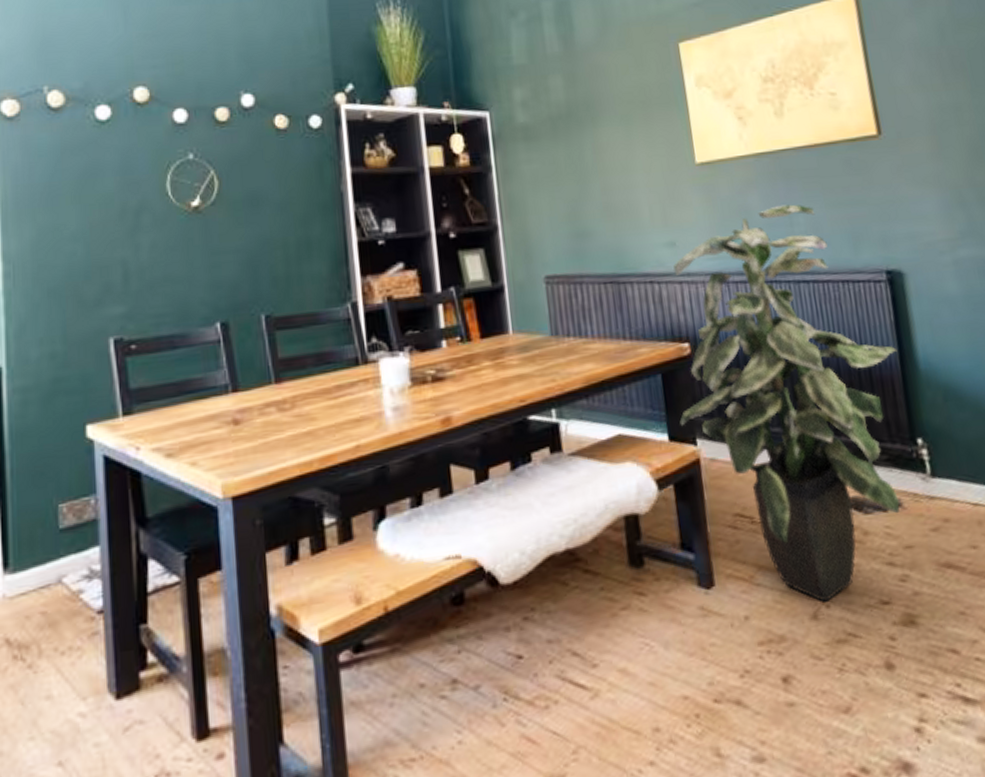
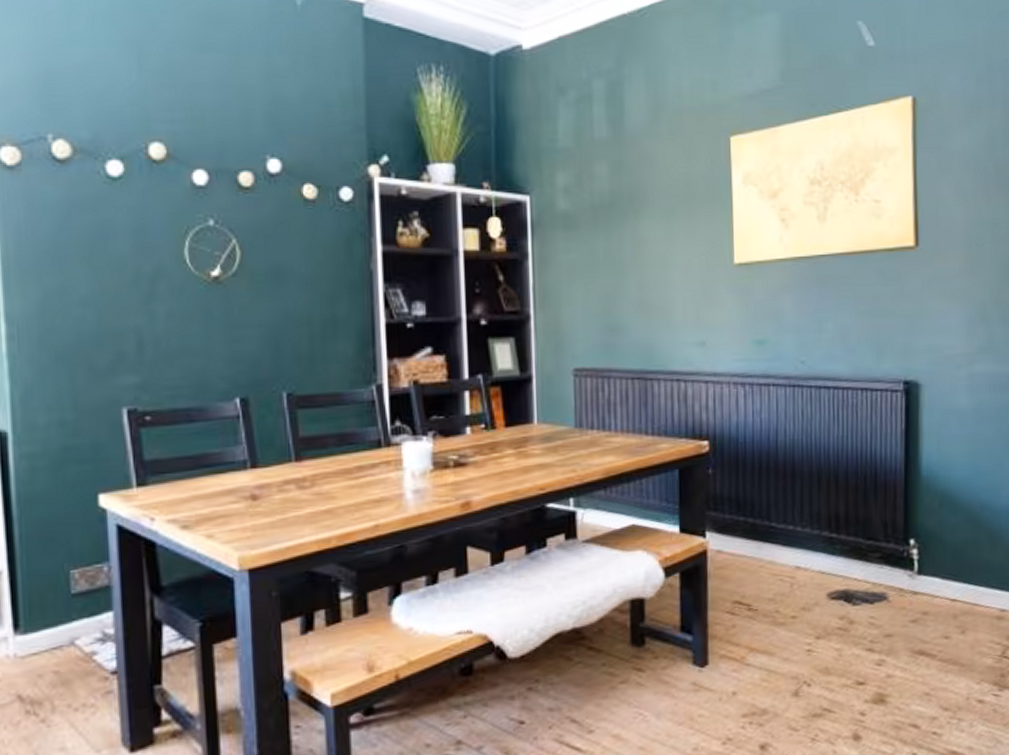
indoor plant: present [673,204,900,602] -> none [691,311,904,681]

